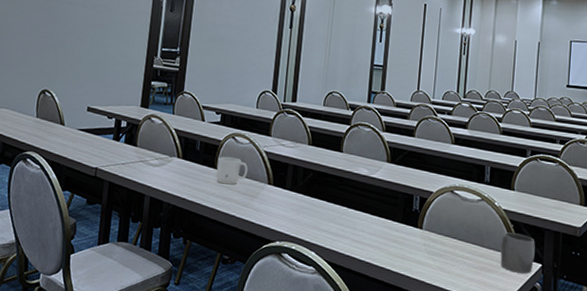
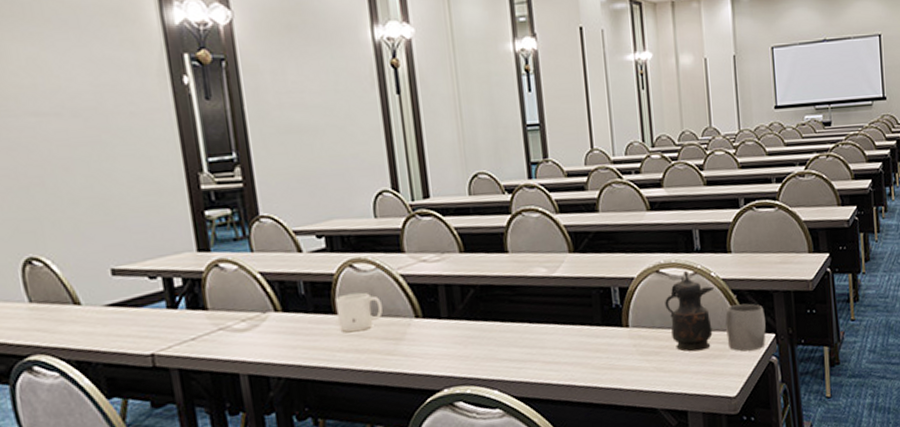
coffeepot: none [454,195,496,263] -> present [665,270,715,352]

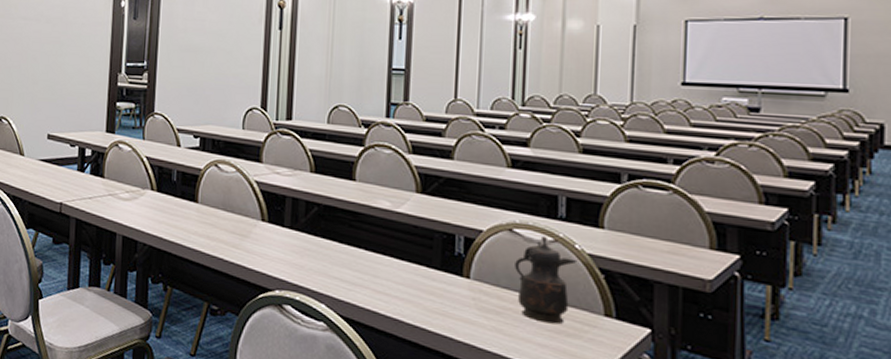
mug: present [335,292,384,333] -> none [198,188,237,222]
mug: present [725,303,766,351] -> none [586,284,640,342]

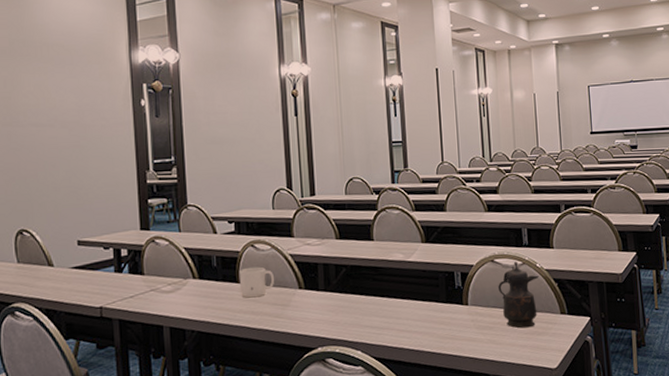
mug: none [198,188,237,222] -> present [238,267,275,298]

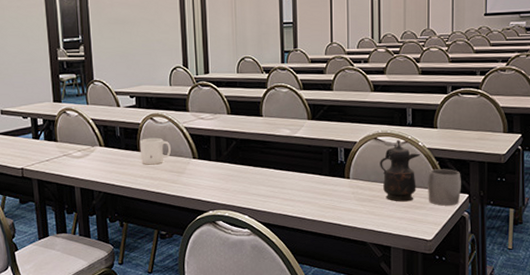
mug: none [548,291,582,331] -> present [428,169,461,206]

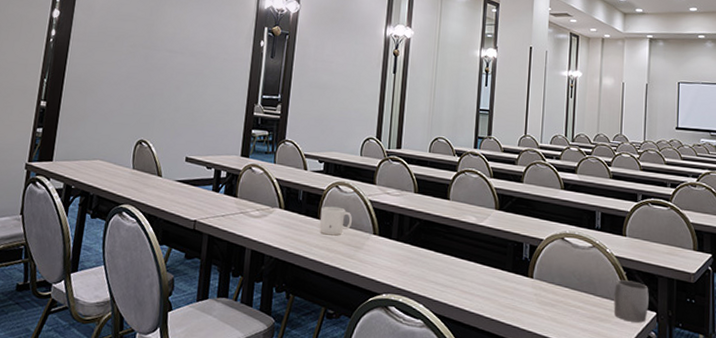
coffeepot: present [380,139,421,202] -> none [565,242,608,312]

